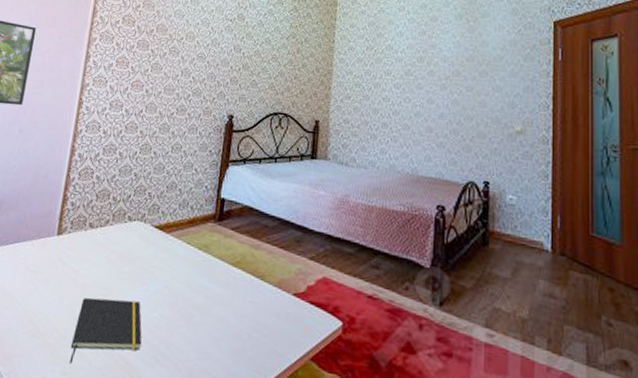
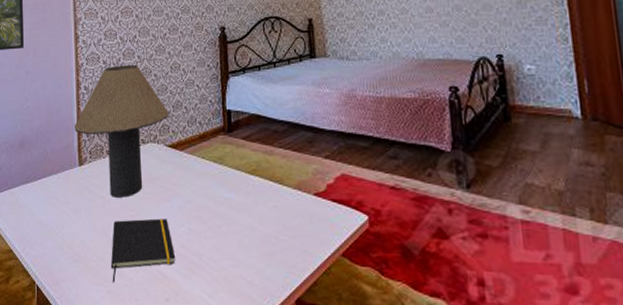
table lamp: none [60,137,162,275] -> present [74,64,169,198]

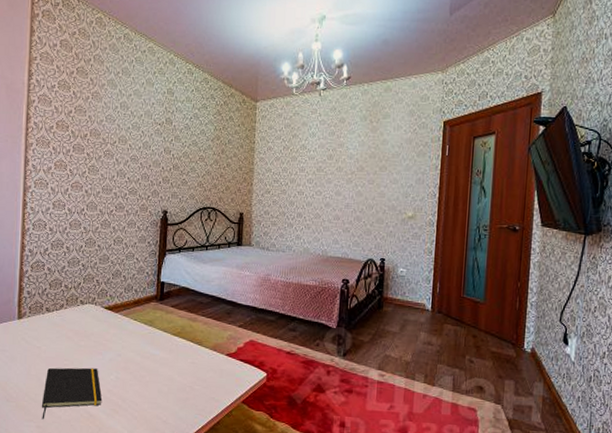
table lamp: present [74,64,169,198] -> none [16,233,108,349]

